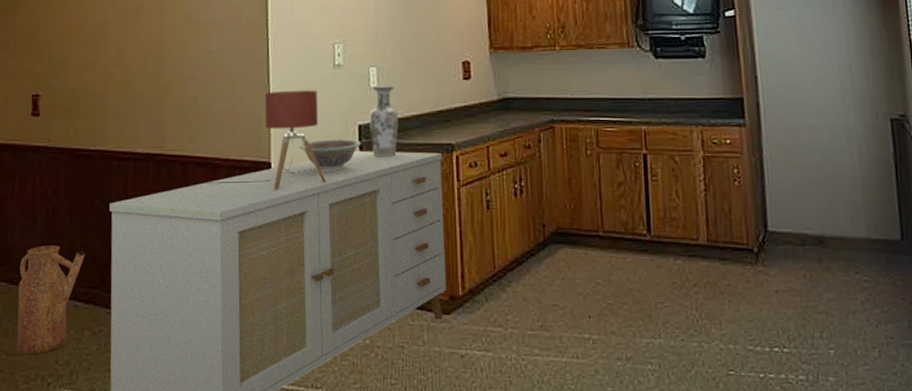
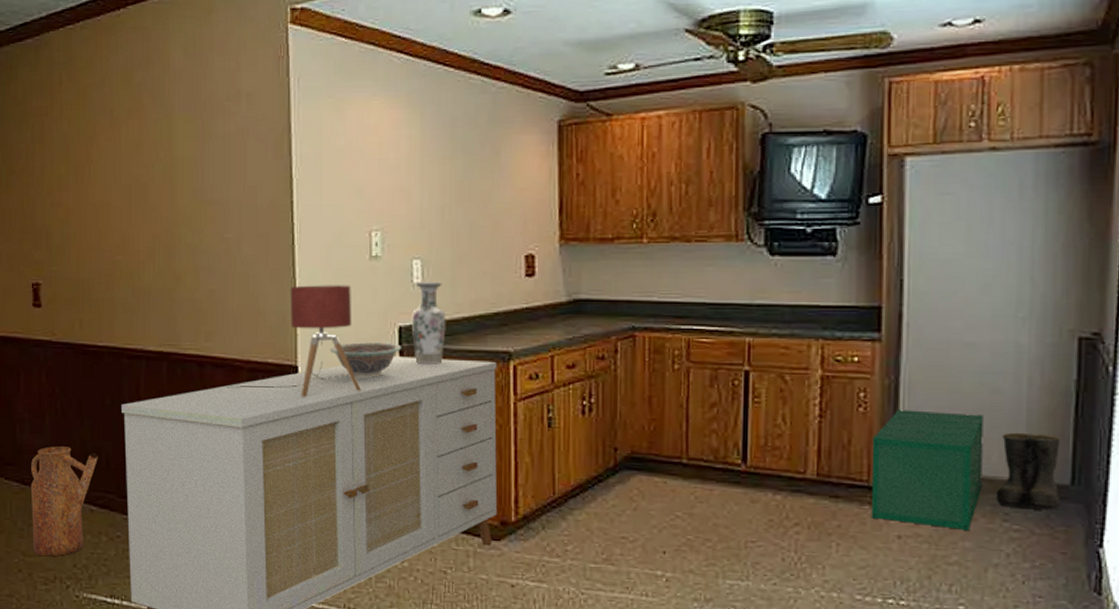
storage bin: none [747,182,836,284] -> present [871,409,984,532]
boots: none [845,197,896,262] -> present [997,432,1060,510]

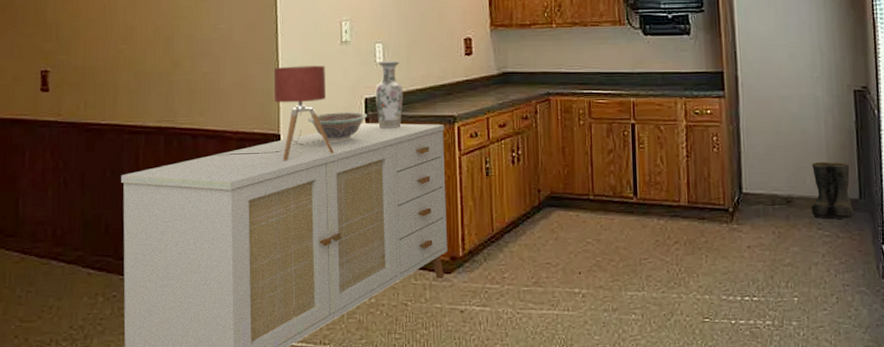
watering can: present [30,446,98,557] -> none [30,216,97,321]
storage bin: present [871,409,984,532] -> none [724,148,802,239]

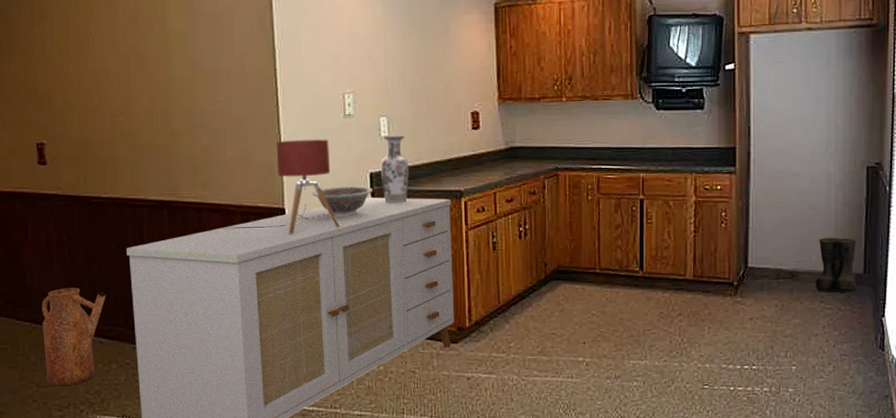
watering can: none [30,216,97,321] -> present [42,288,106,386]

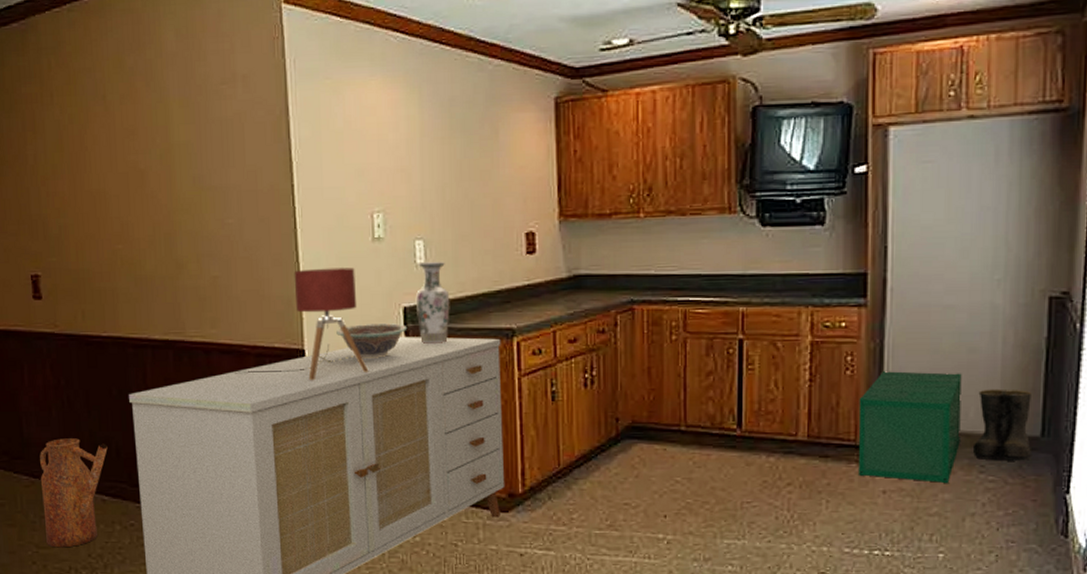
storage bin: none [731,224,806,312] -> present [858,371,962,484]

